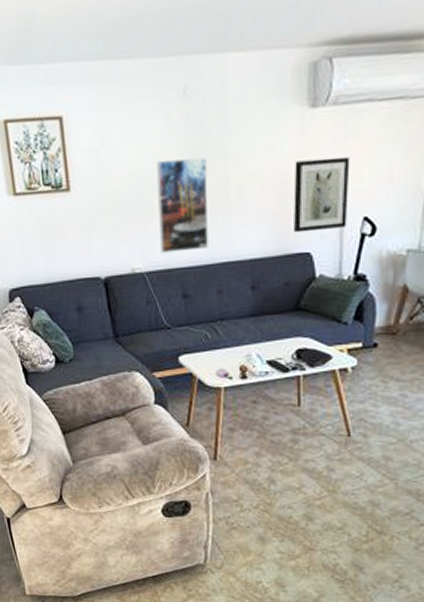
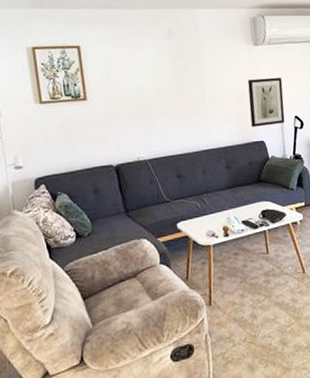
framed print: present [156,157,208,253] -> none [152,76,194,145]

